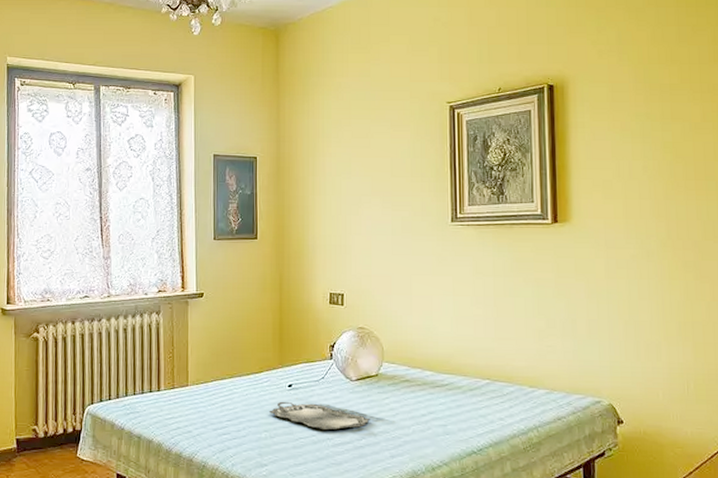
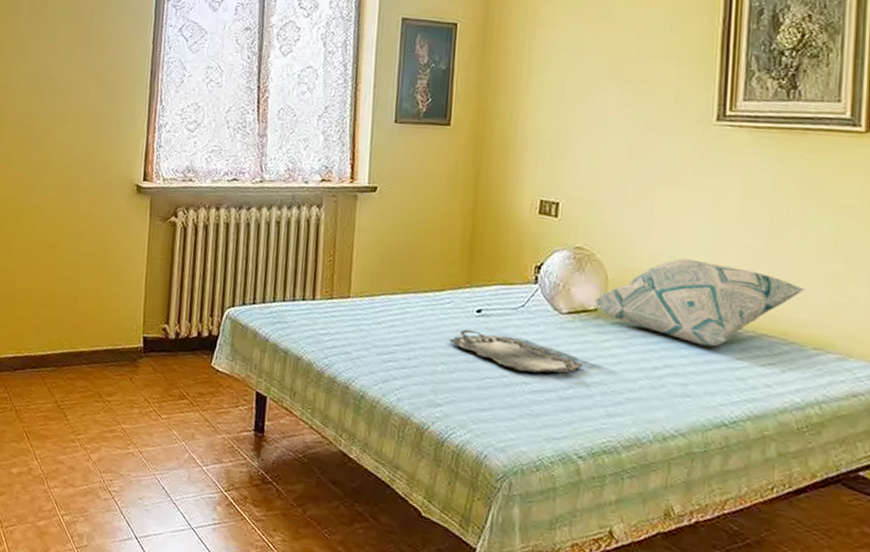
decorative pillow: none [375,329,522,394] -> present [594,258,807,347]

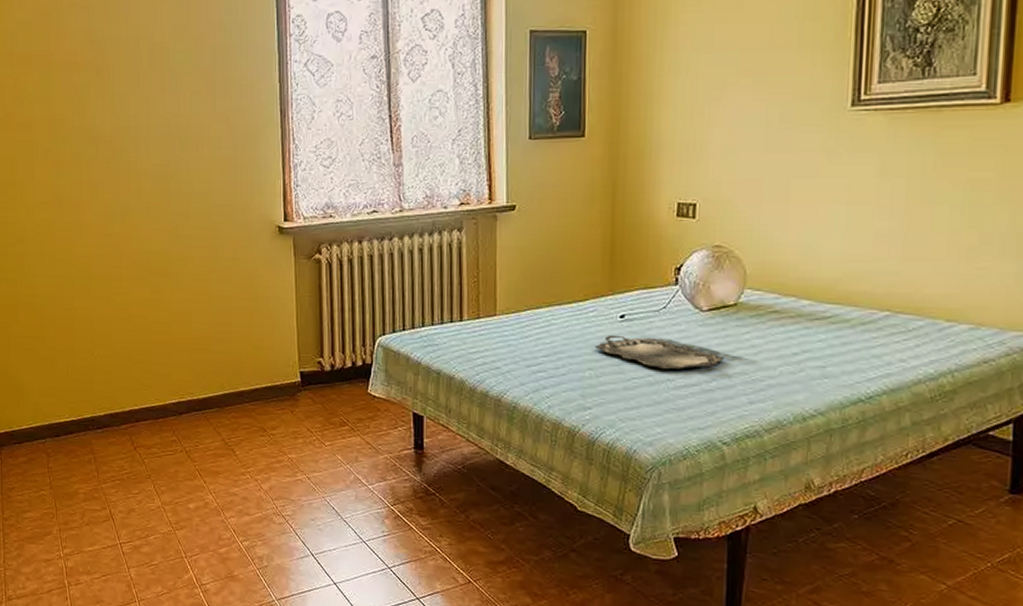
decorative pillow: present [594,258,807,347] -> none [733,247,940,329]

